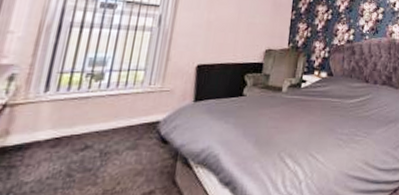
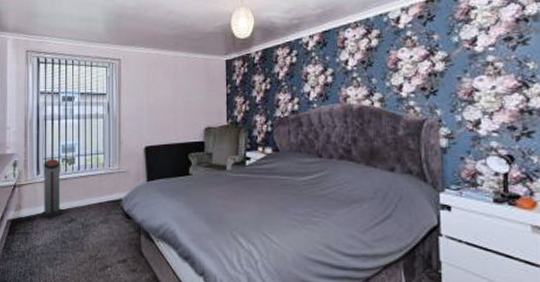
air purifier: none [38,72,83,147] -> present [40,158,63,219]

